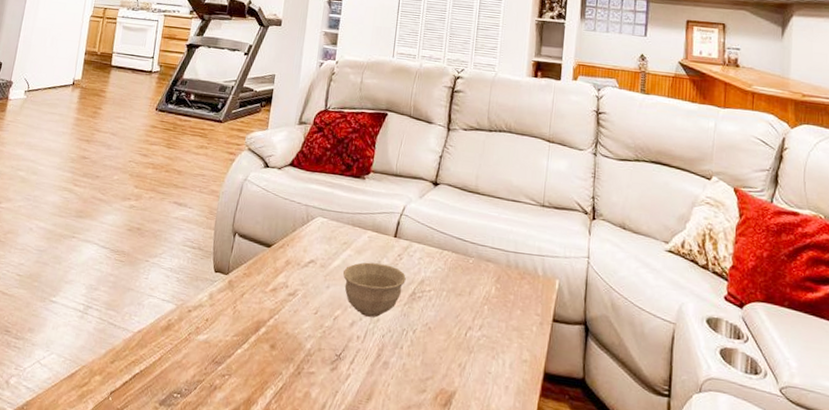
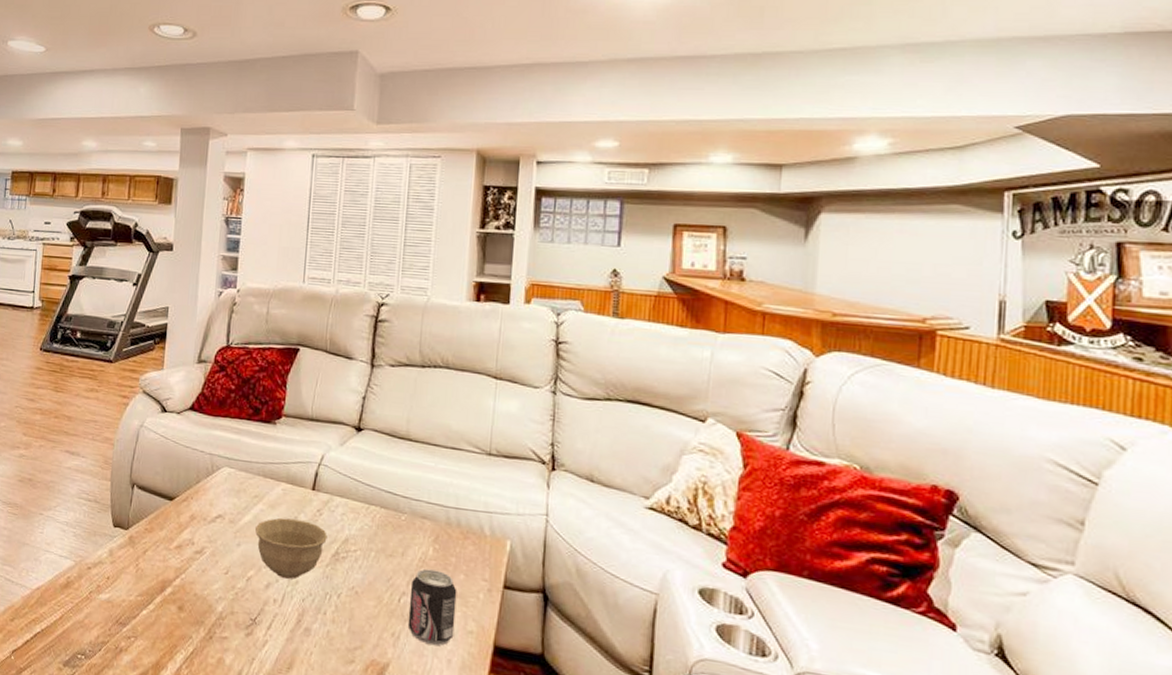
beverage can: none [472,306,515,374] -> present [407,569,457,646]

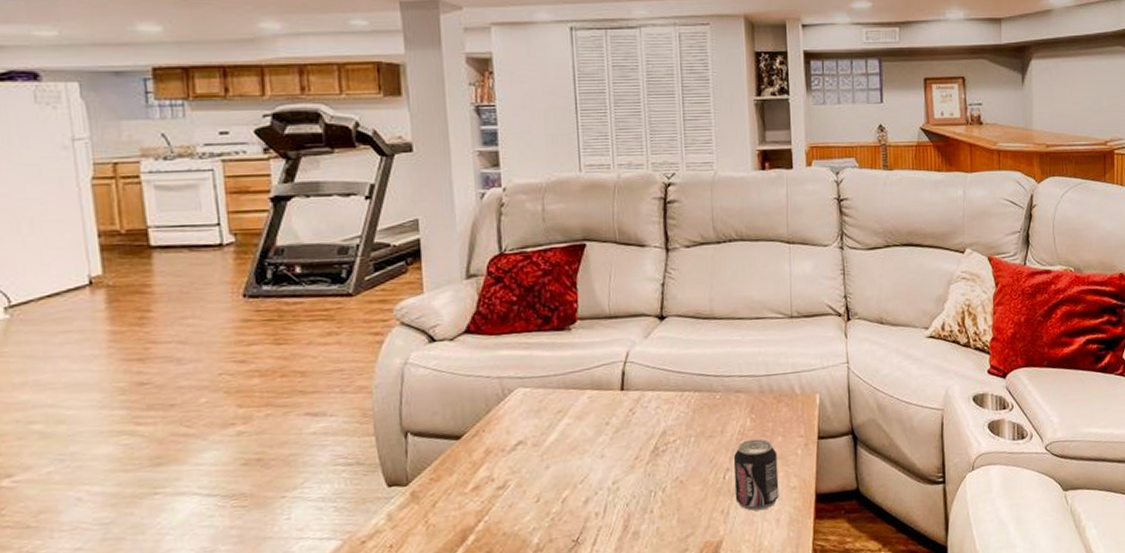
bowl: present [255,517,327,579] -> none [564,424,644,489]

